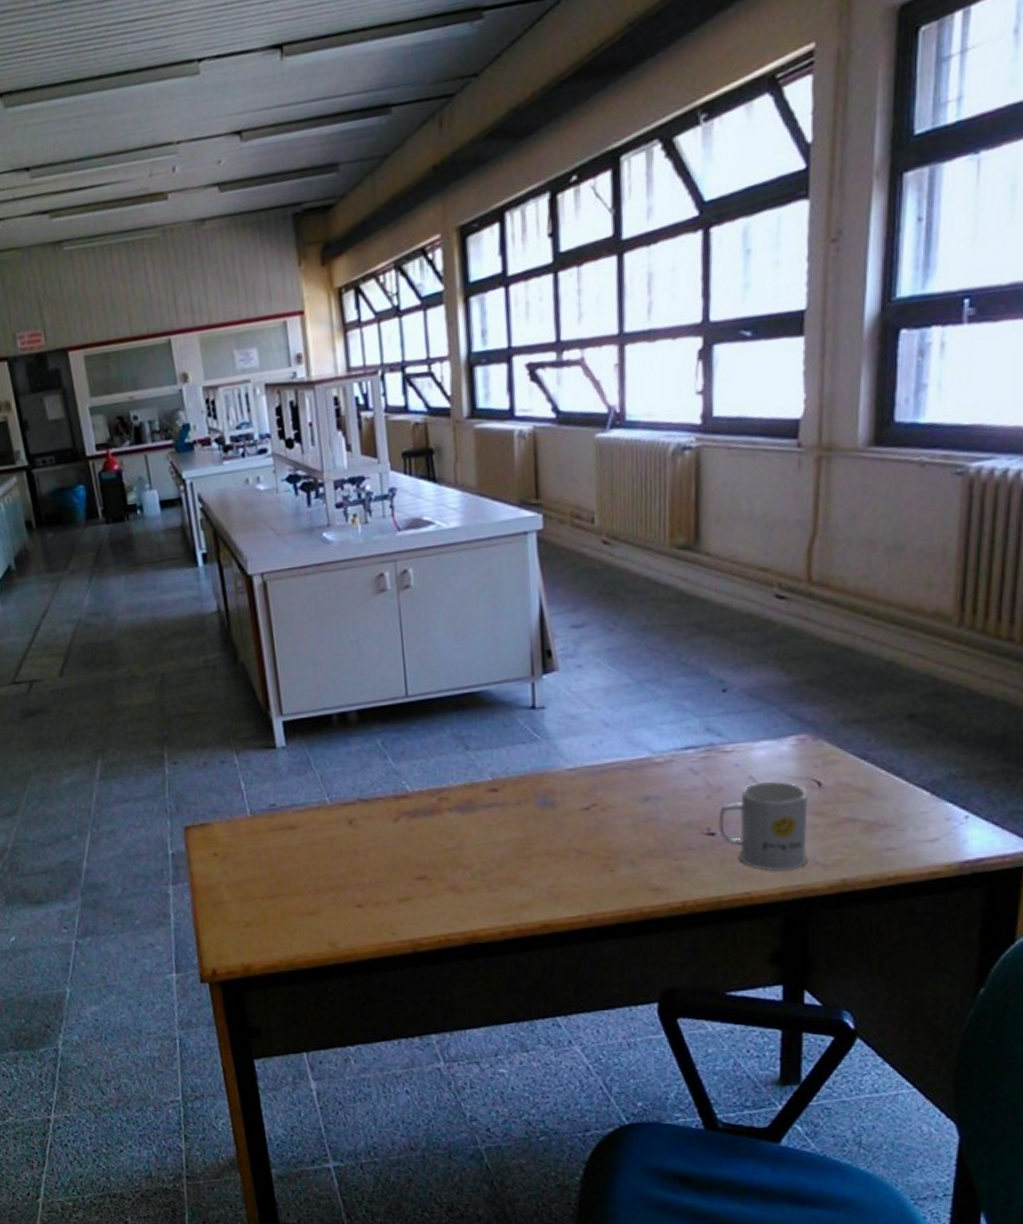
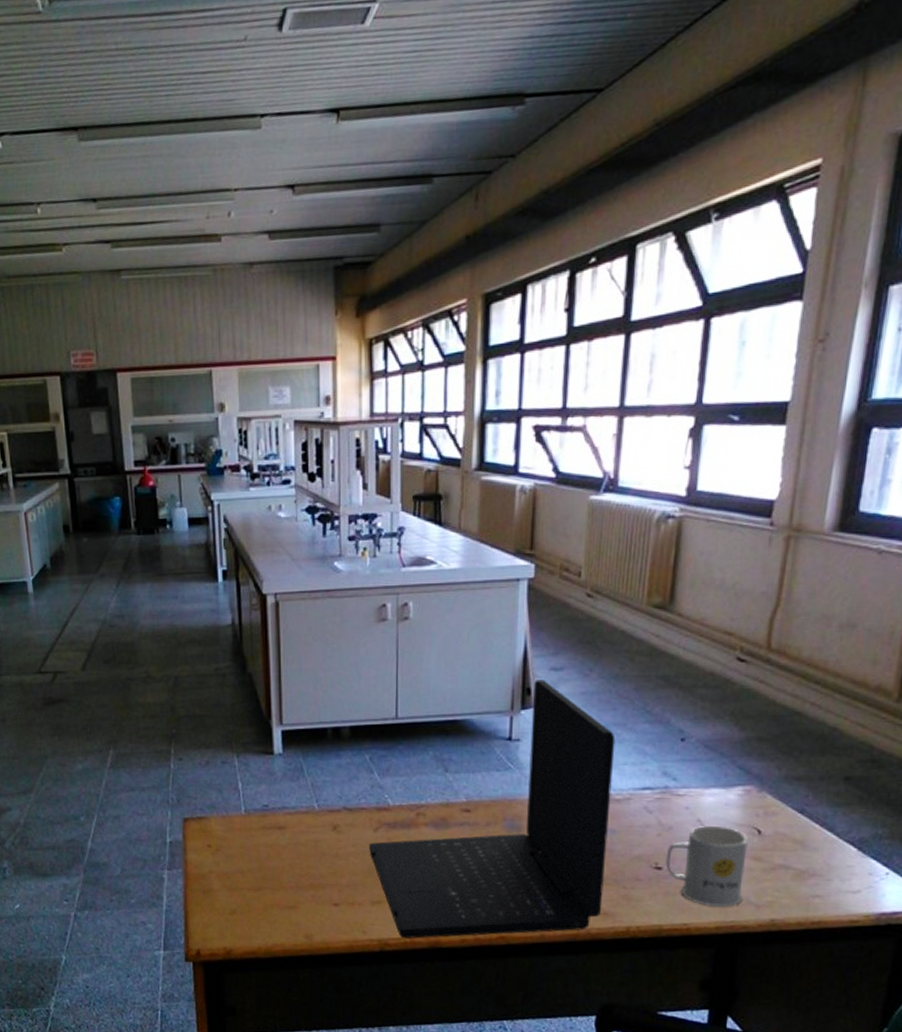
laptop: none [389,639,653,937] -> present [368,680,616,939]

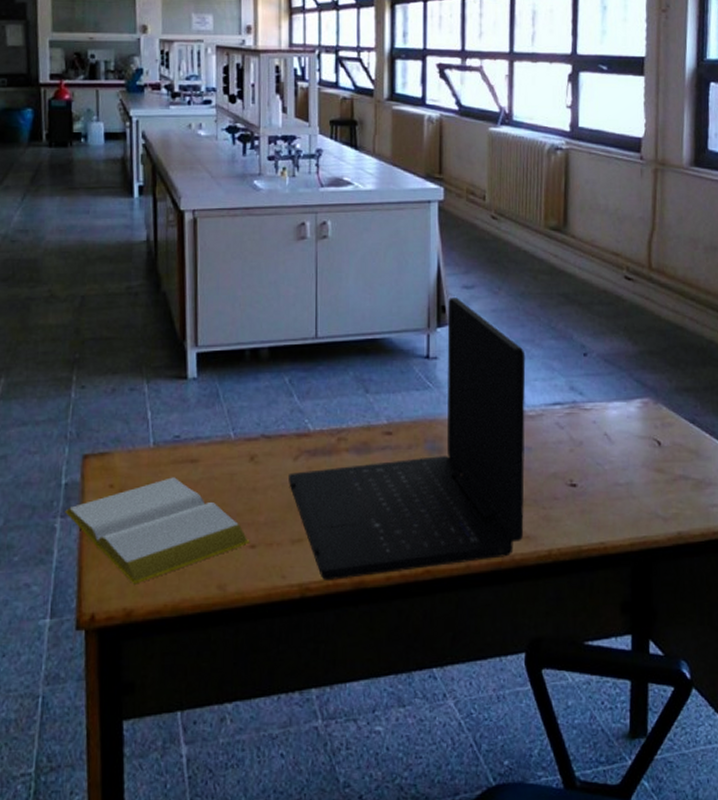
notepad: none [171,841,333,929] -> present [65,477,250,585]
mug: present [665,826,748,907] -> none [579,439,651,522]

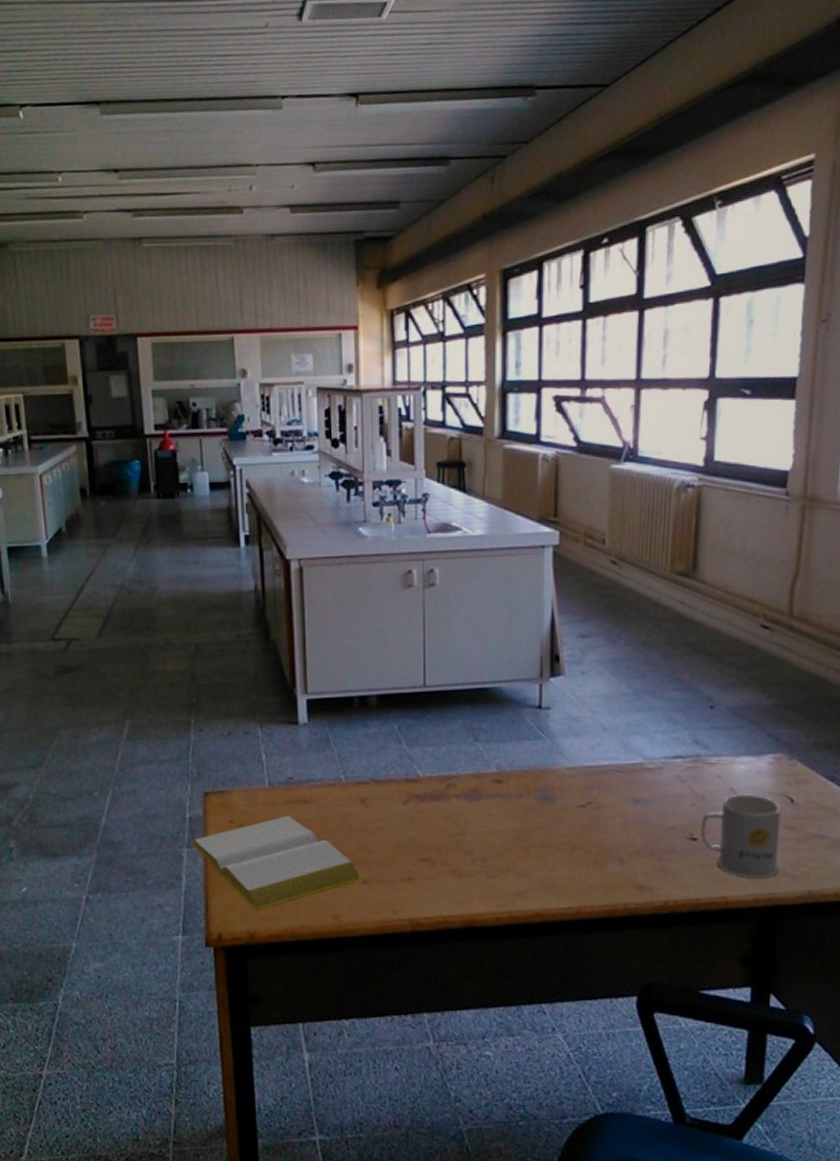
laptop: present [287,297,526,581] -> none [397,647,646,918]
mug: none [579,439,651,522] -> present [701,795,781,878]

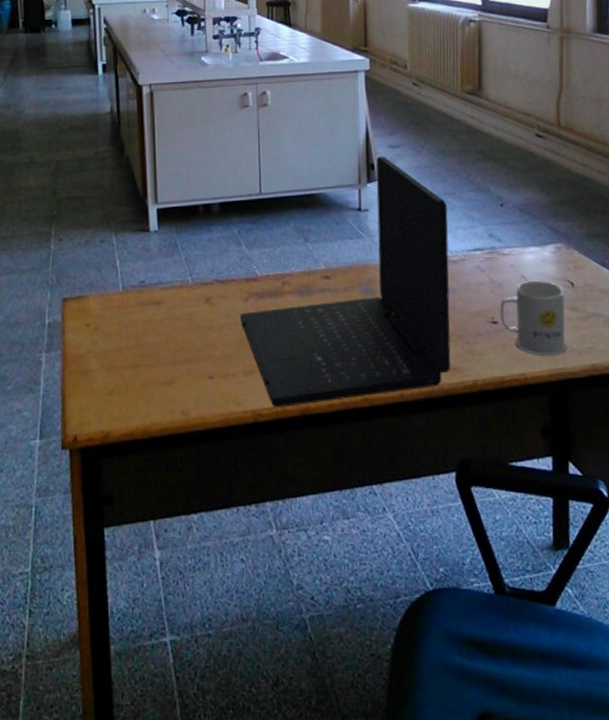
notepad: present [190,816,362,911] -> none [49,317,208,410]
laptop: none [397,647,646,918] -> present [239,156,451,408]

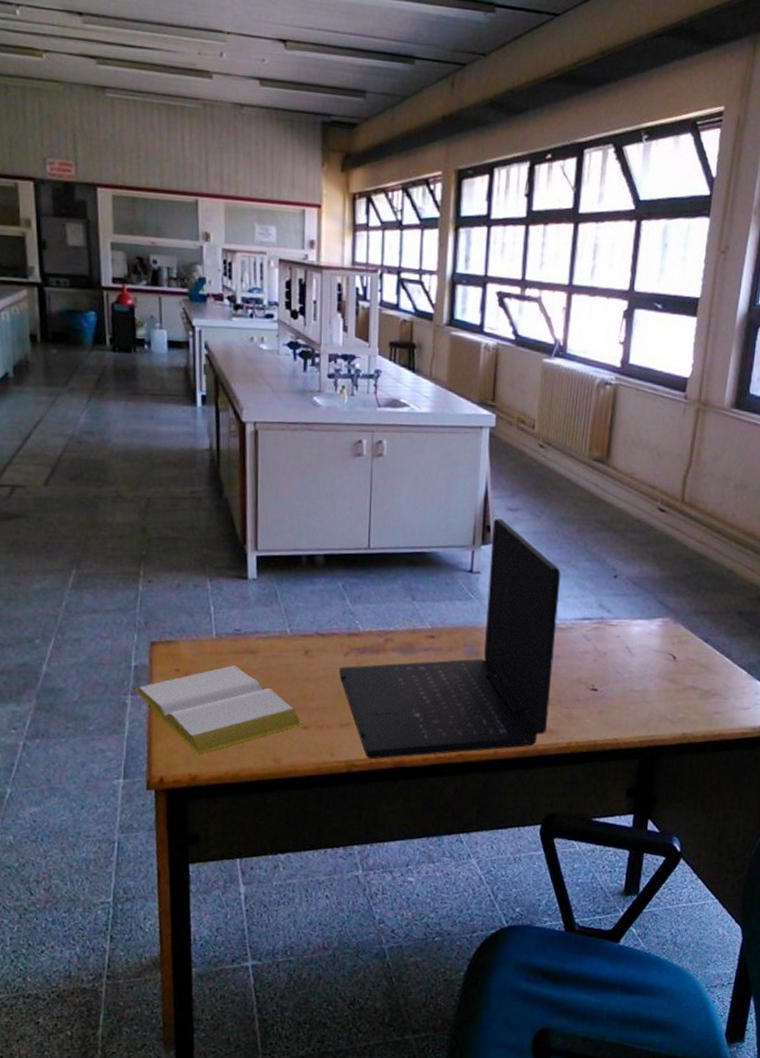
notepad: none [49,317,208,410] -> present [135,665,303,755]
mug: present [500,281,566,355] -> none [600,652,666,723]

